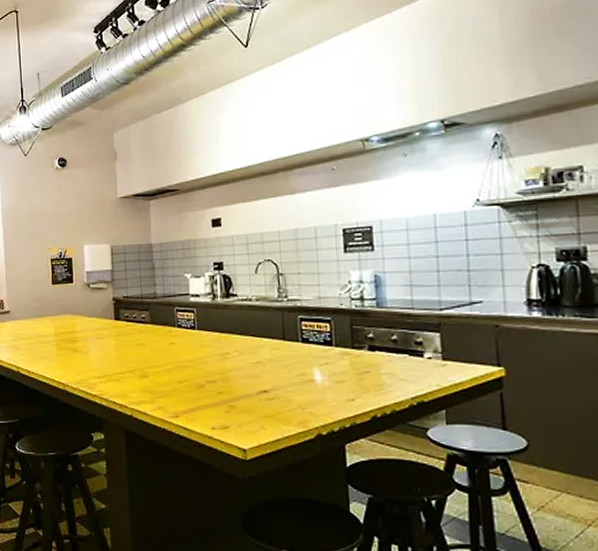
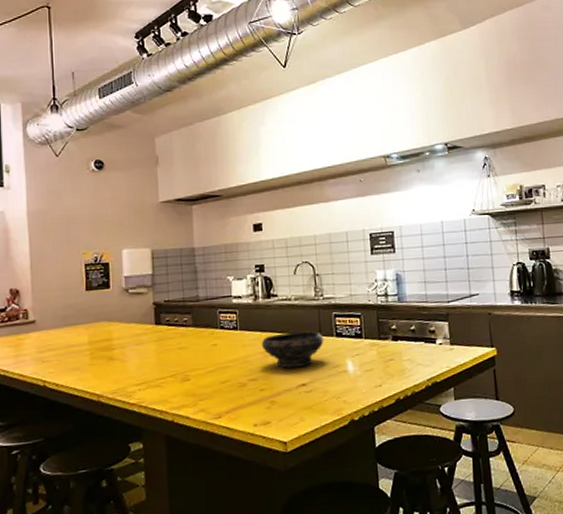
bowl: none [219,334,288,373] -> present [261,331,324,369]

